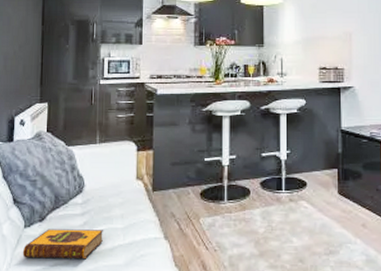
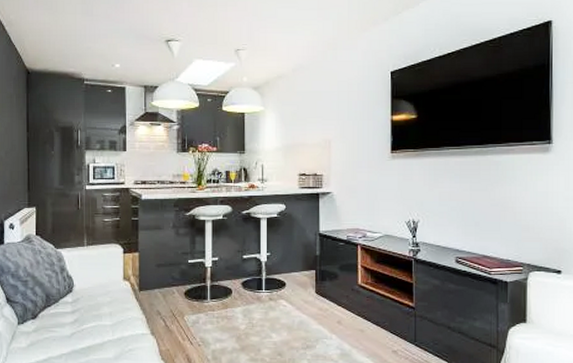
hardback book: present [22,229,104,260] -> none [17,325,94,354]

